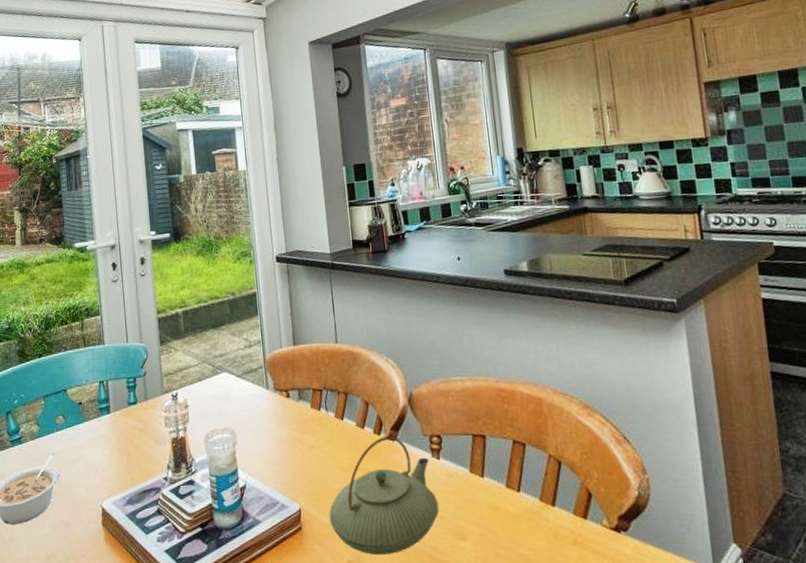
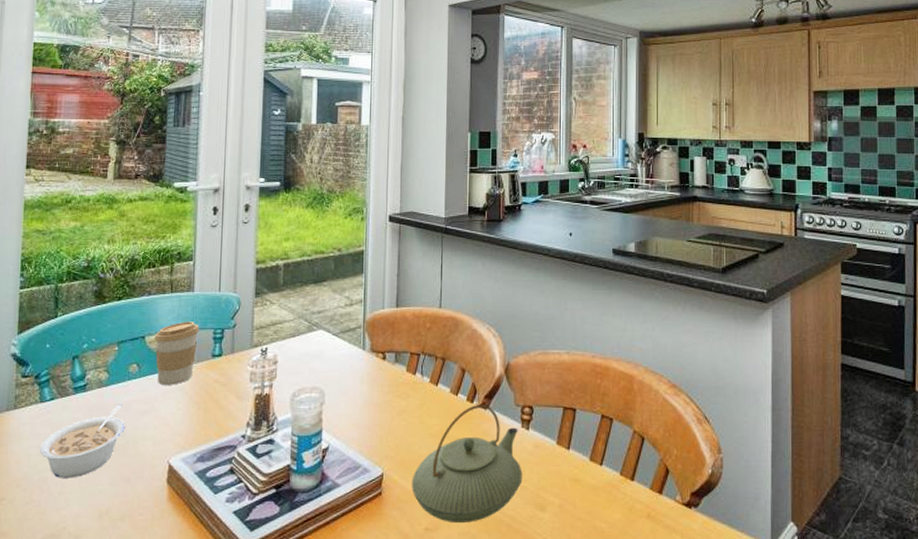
coffee cup: none [75,373,114,434] -> present [155,321,200,385]

